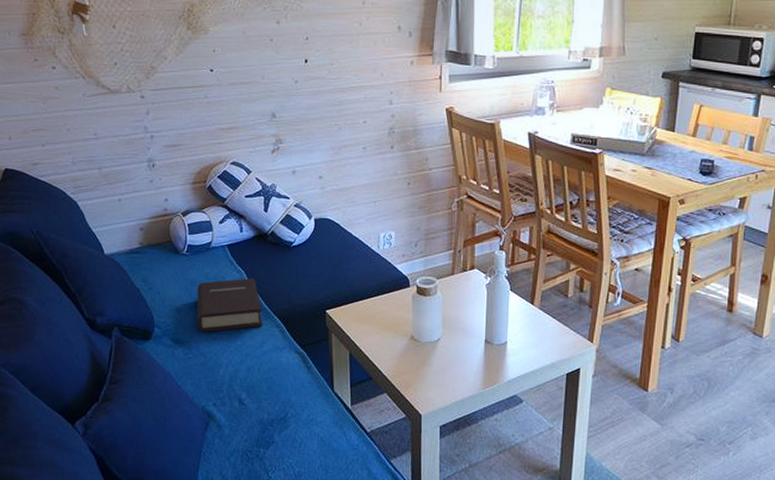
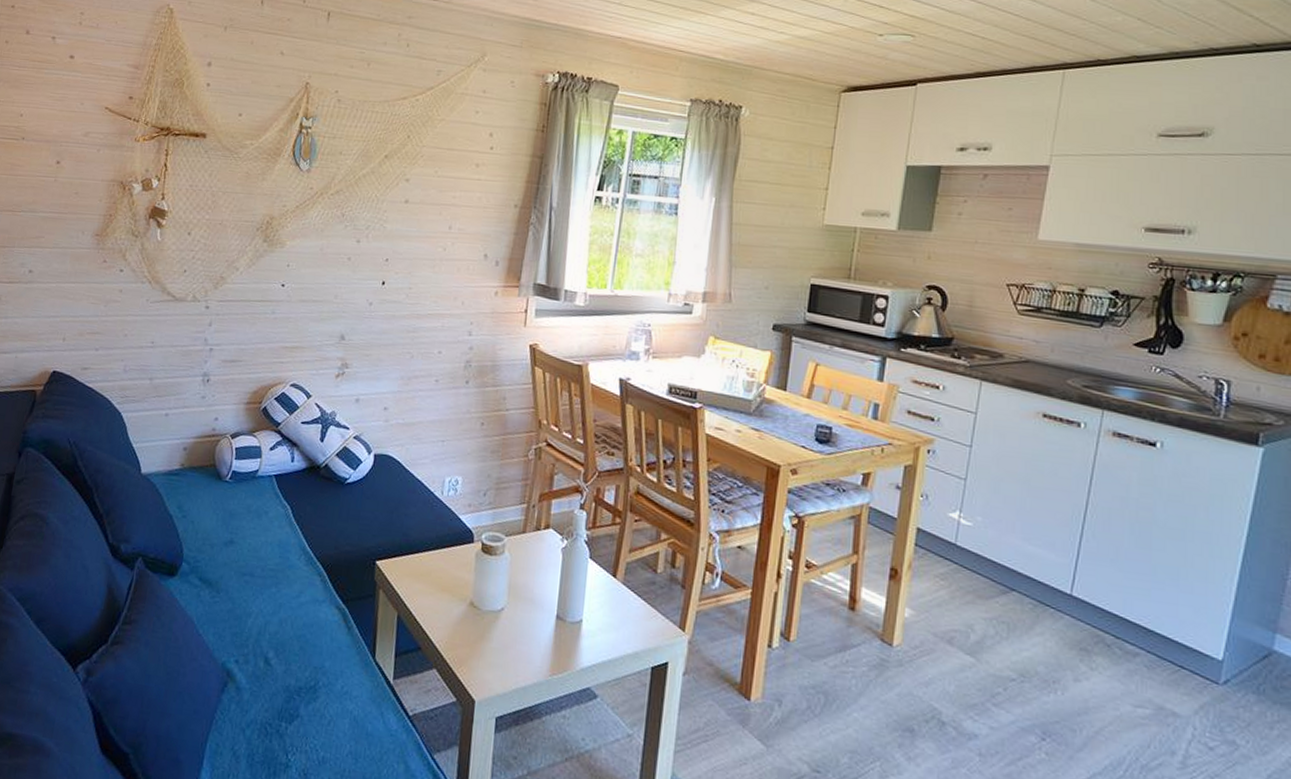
book: present [197,278,263,333] -> none [230,514,304,574]

